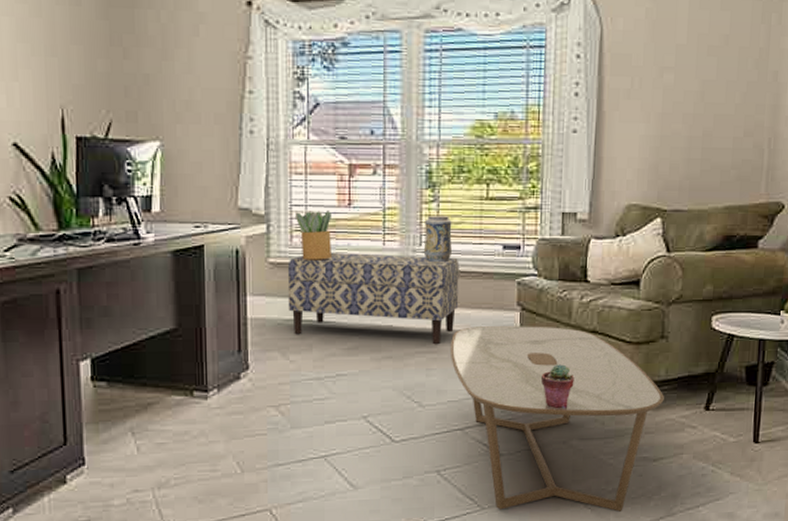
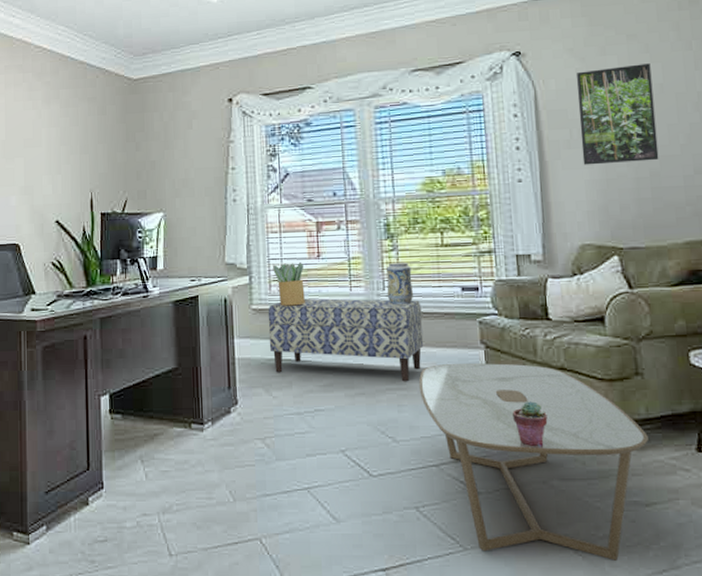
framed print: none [640,10,720,119] -> present [577,63,659,165]

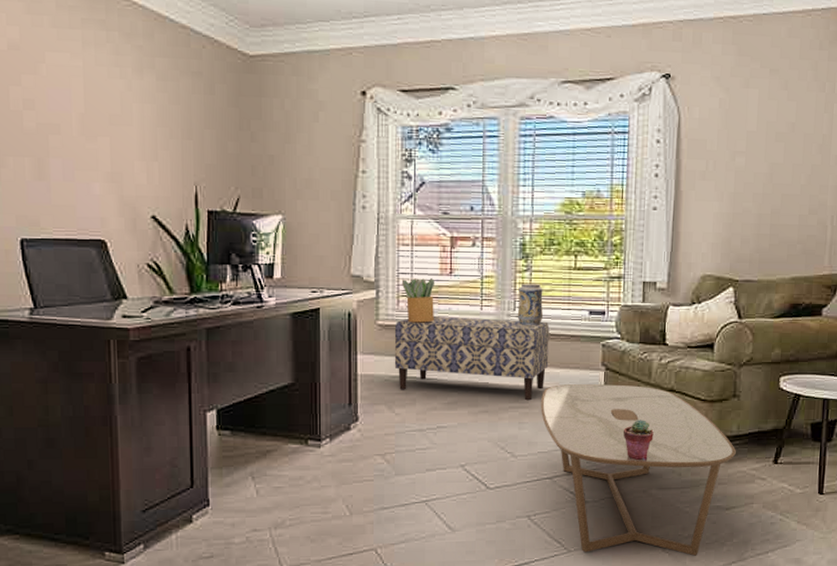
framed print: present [577,63,659,165] -> none [714,100,787,199]

